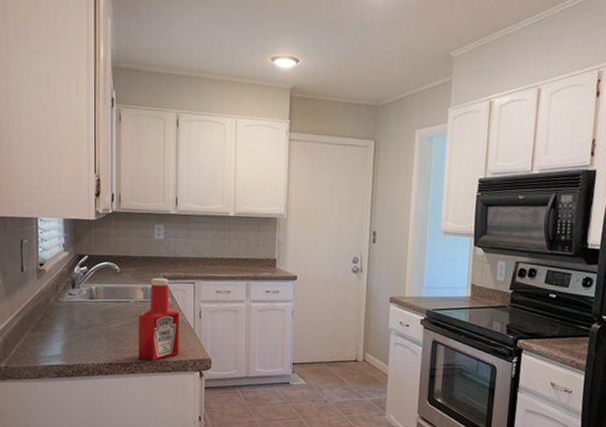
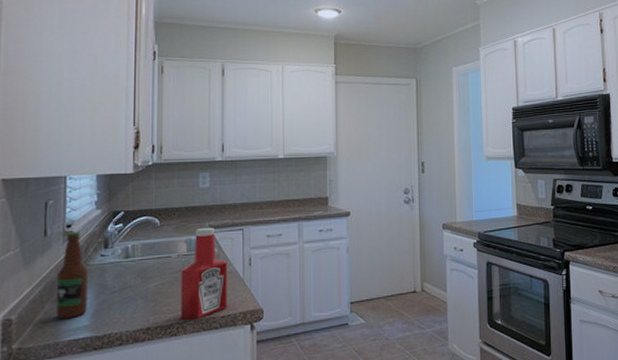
bottle: none [34,269,59,347] -> present [57,231,88,319]

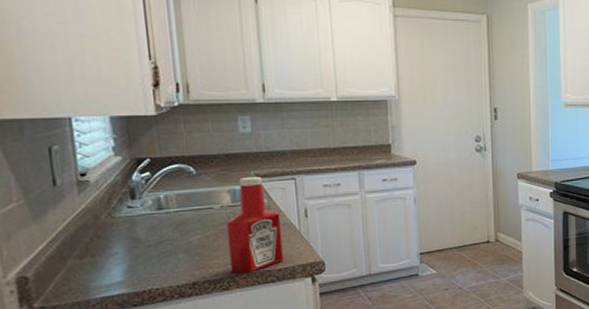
bottle: present [57,231,88,319] -> none [77,180,119,276]

